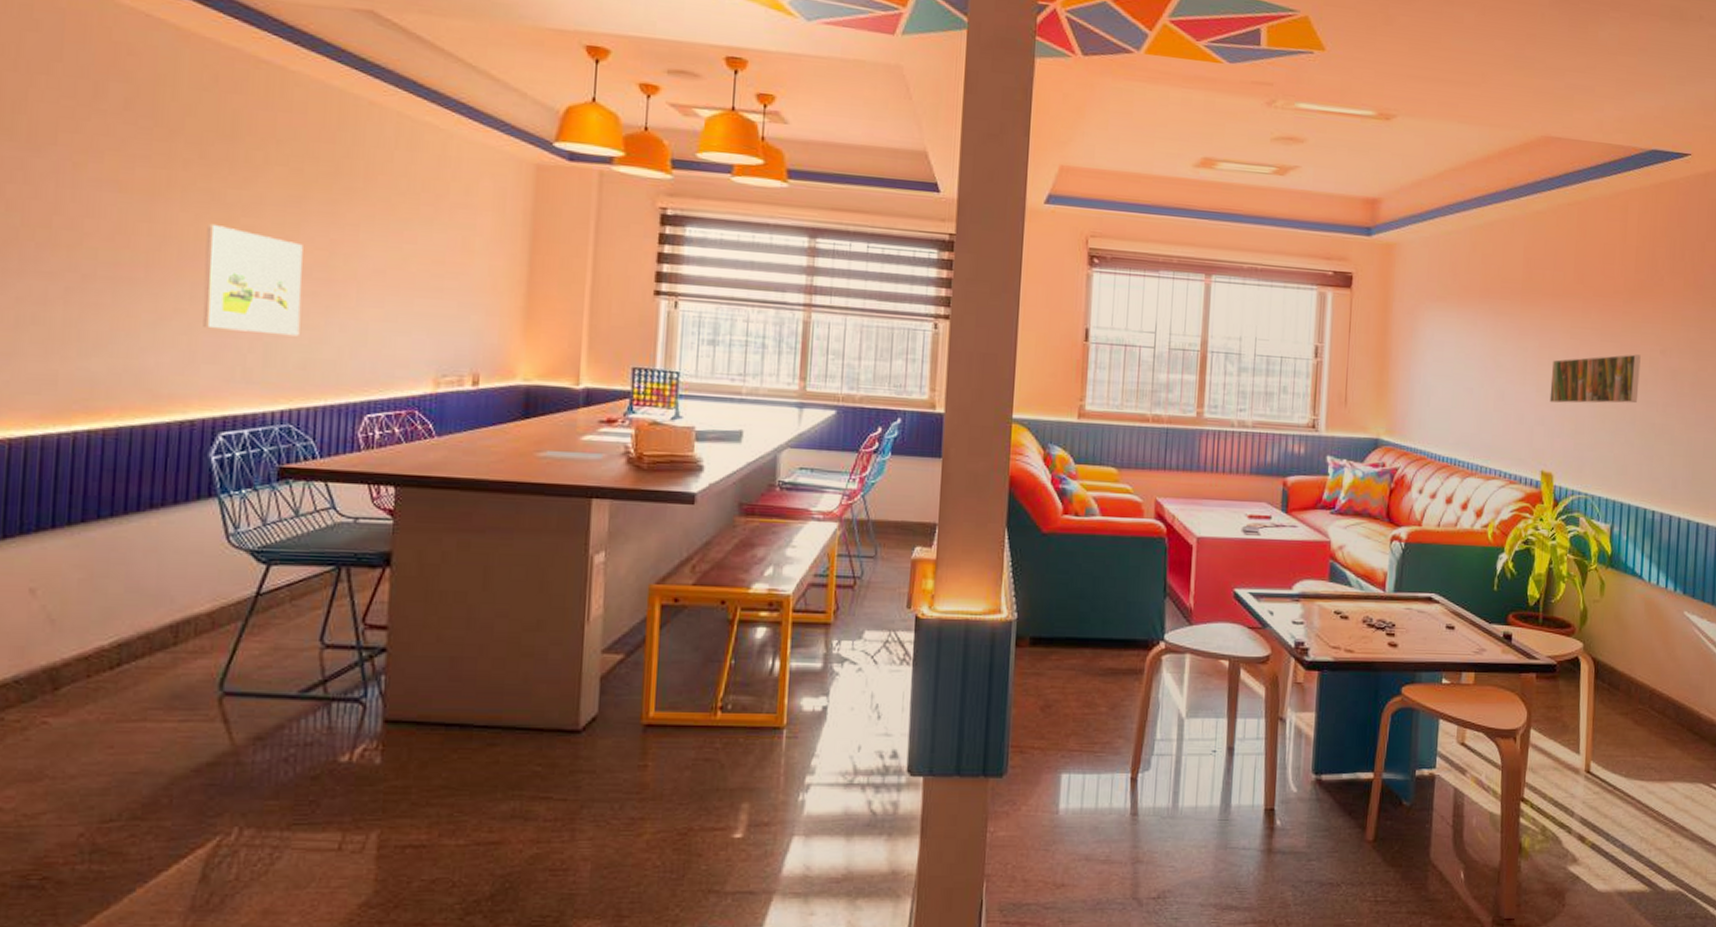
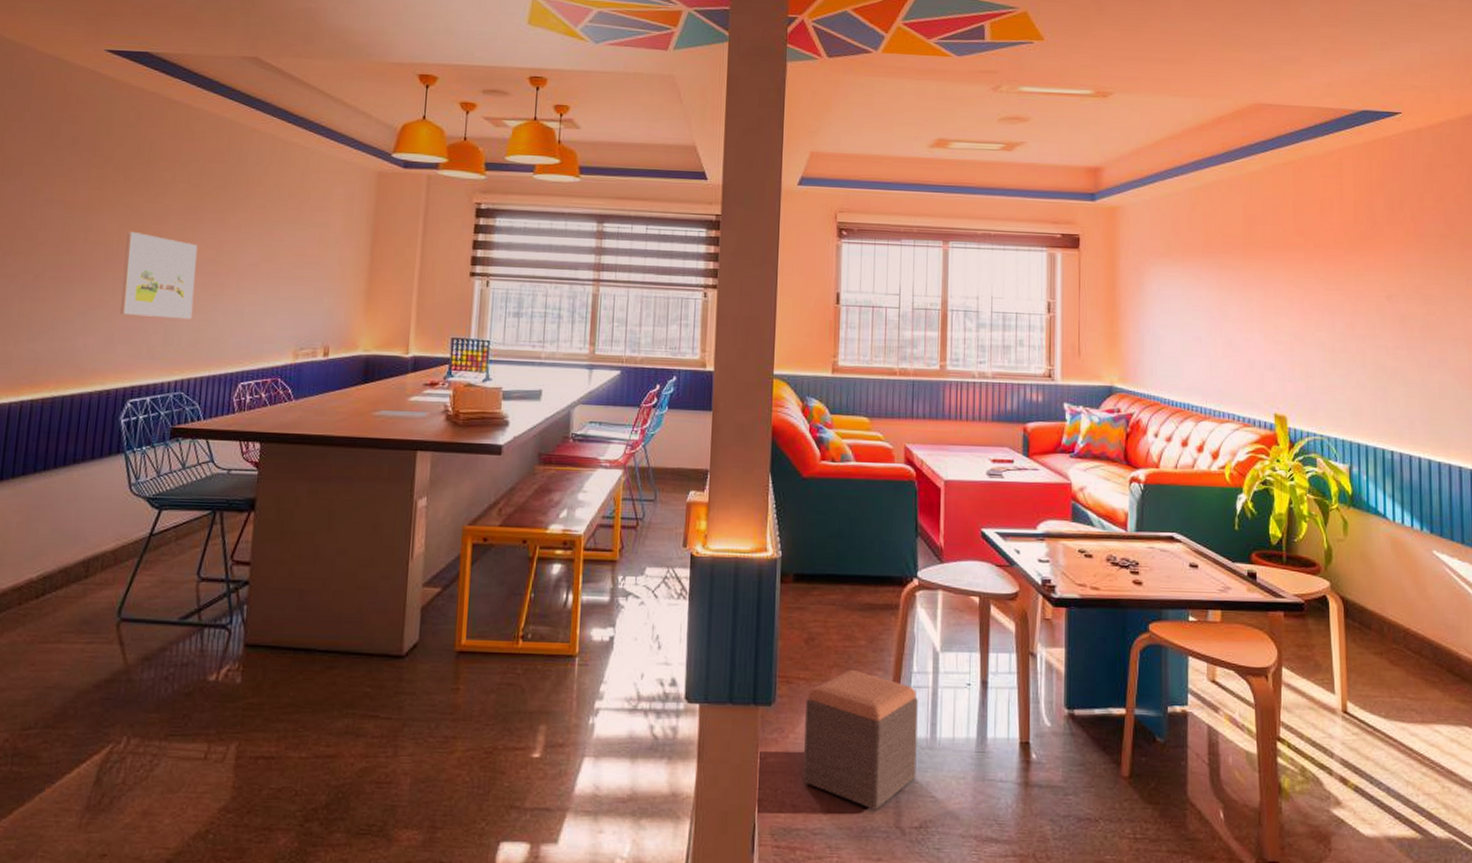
footstool: none [1036,737,1160,882] -> present [803,669,918,810]
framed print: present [1549,354,1641,404] -> none [1278,301,1367,349]

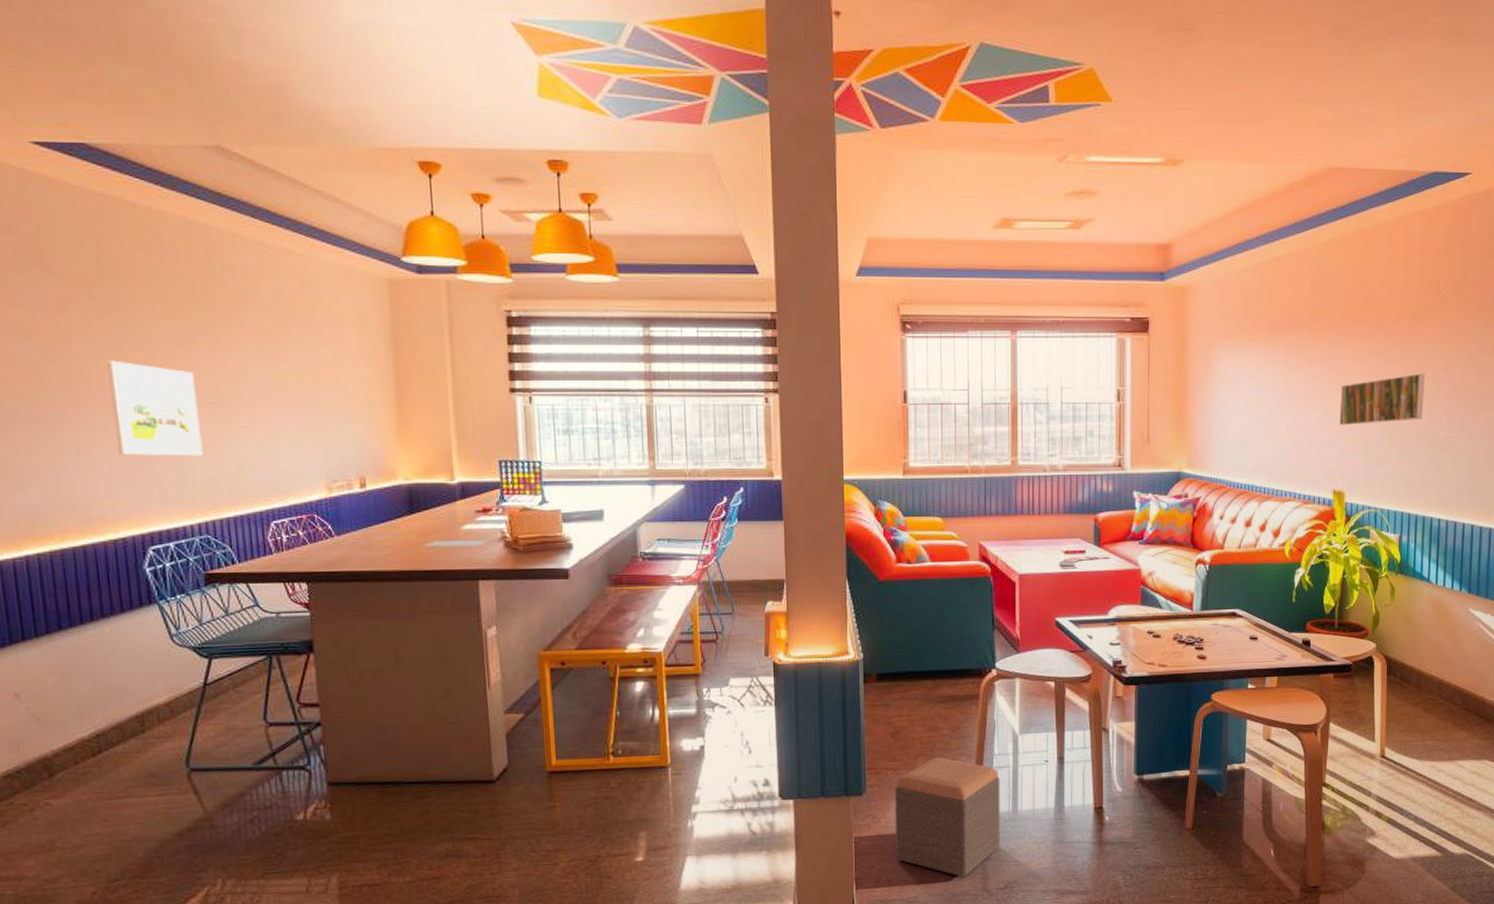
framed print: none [1278,301,1367,349] -> present [1339,373,1425,426]

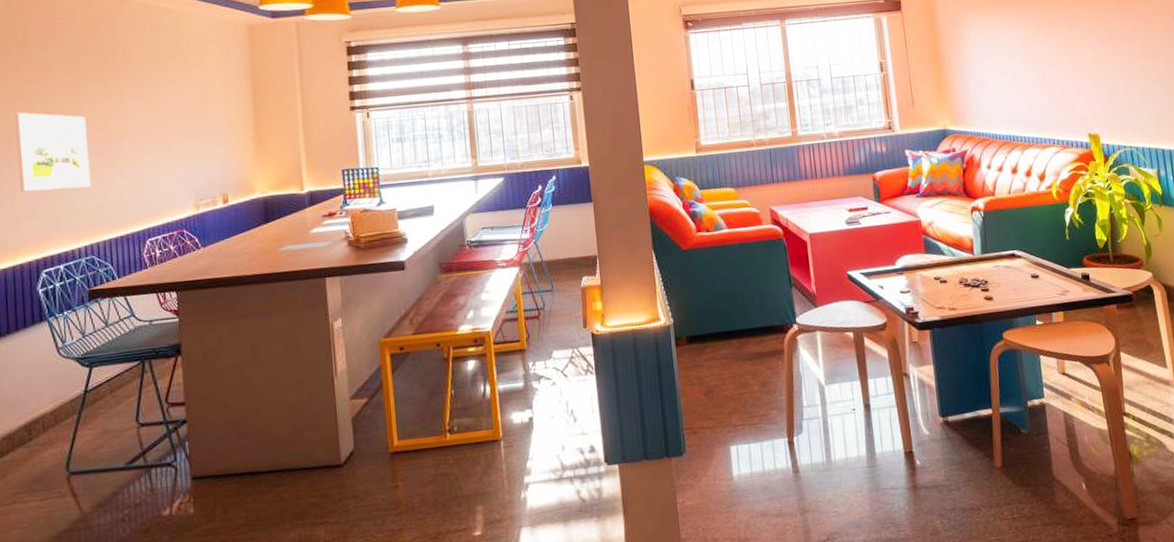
footstool: present [895,756,1000,877] -> none [713,412,818,532]
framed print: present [1339,373,1425,426] -> none [1081,23,1161,76]

